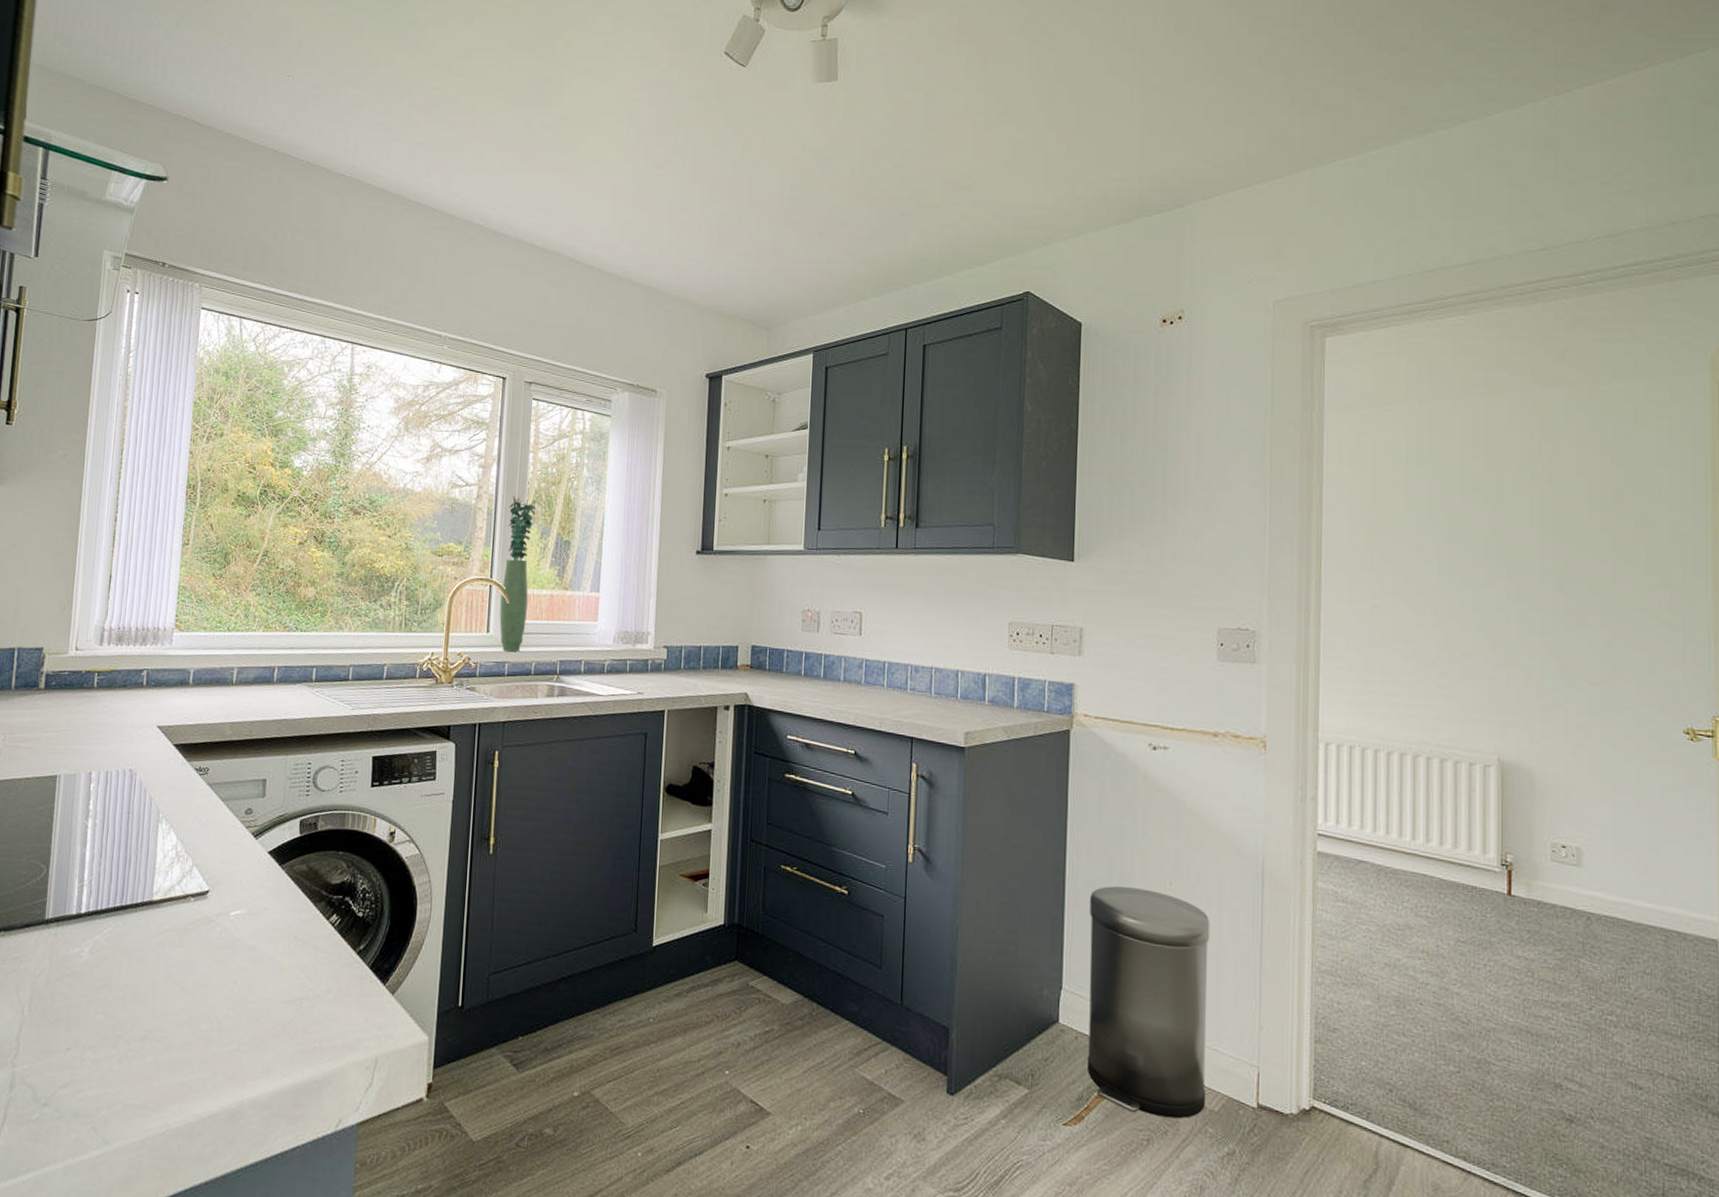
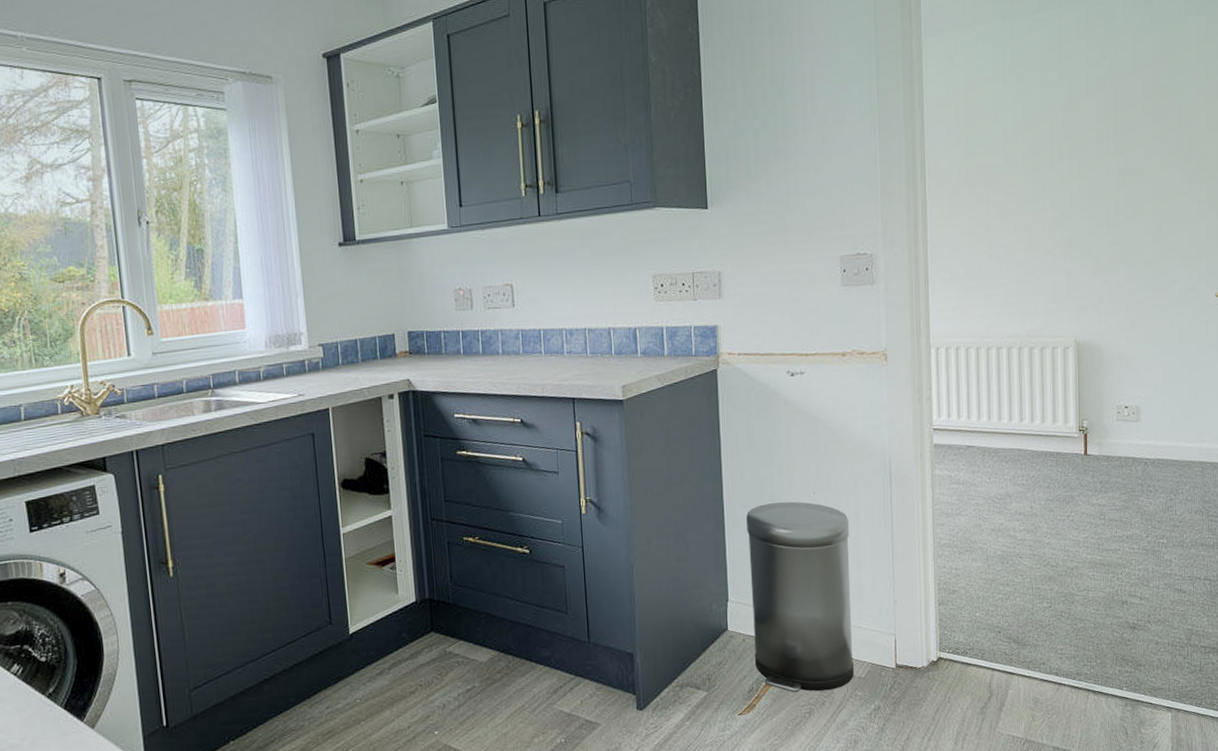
vase: present [499,496,536,652] -> none [130,208,170,373]

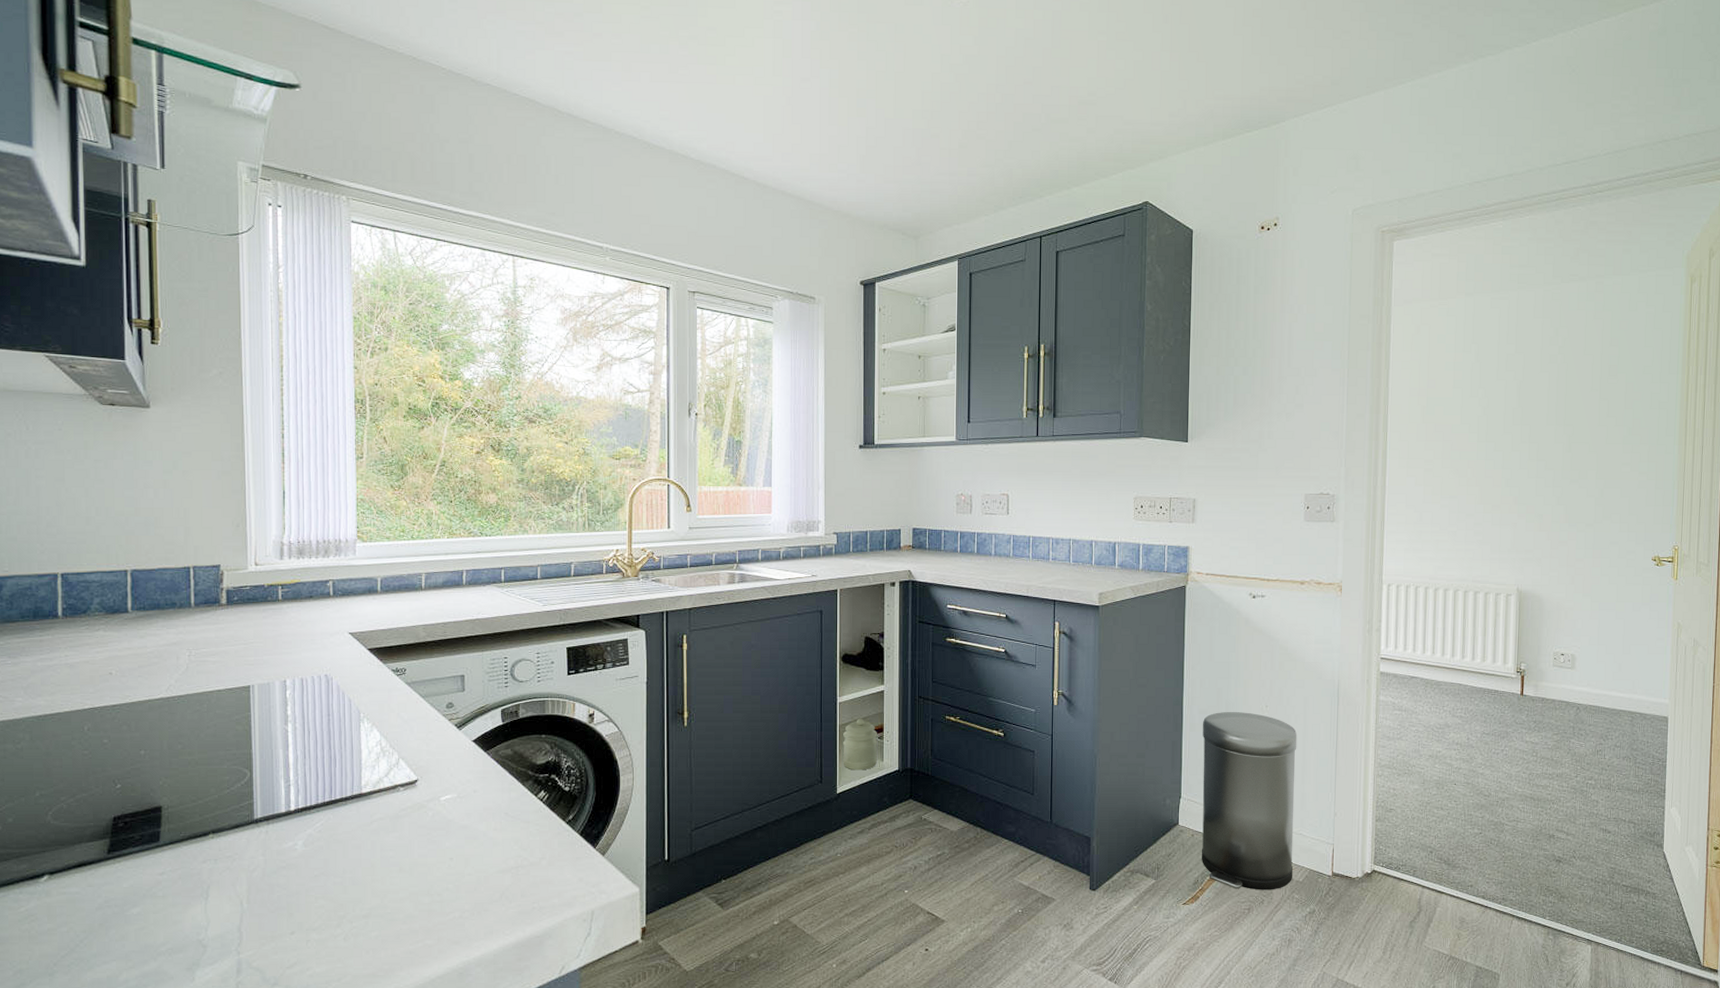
jar: none [350,548,392,607] -> present [843,718,878,770]

